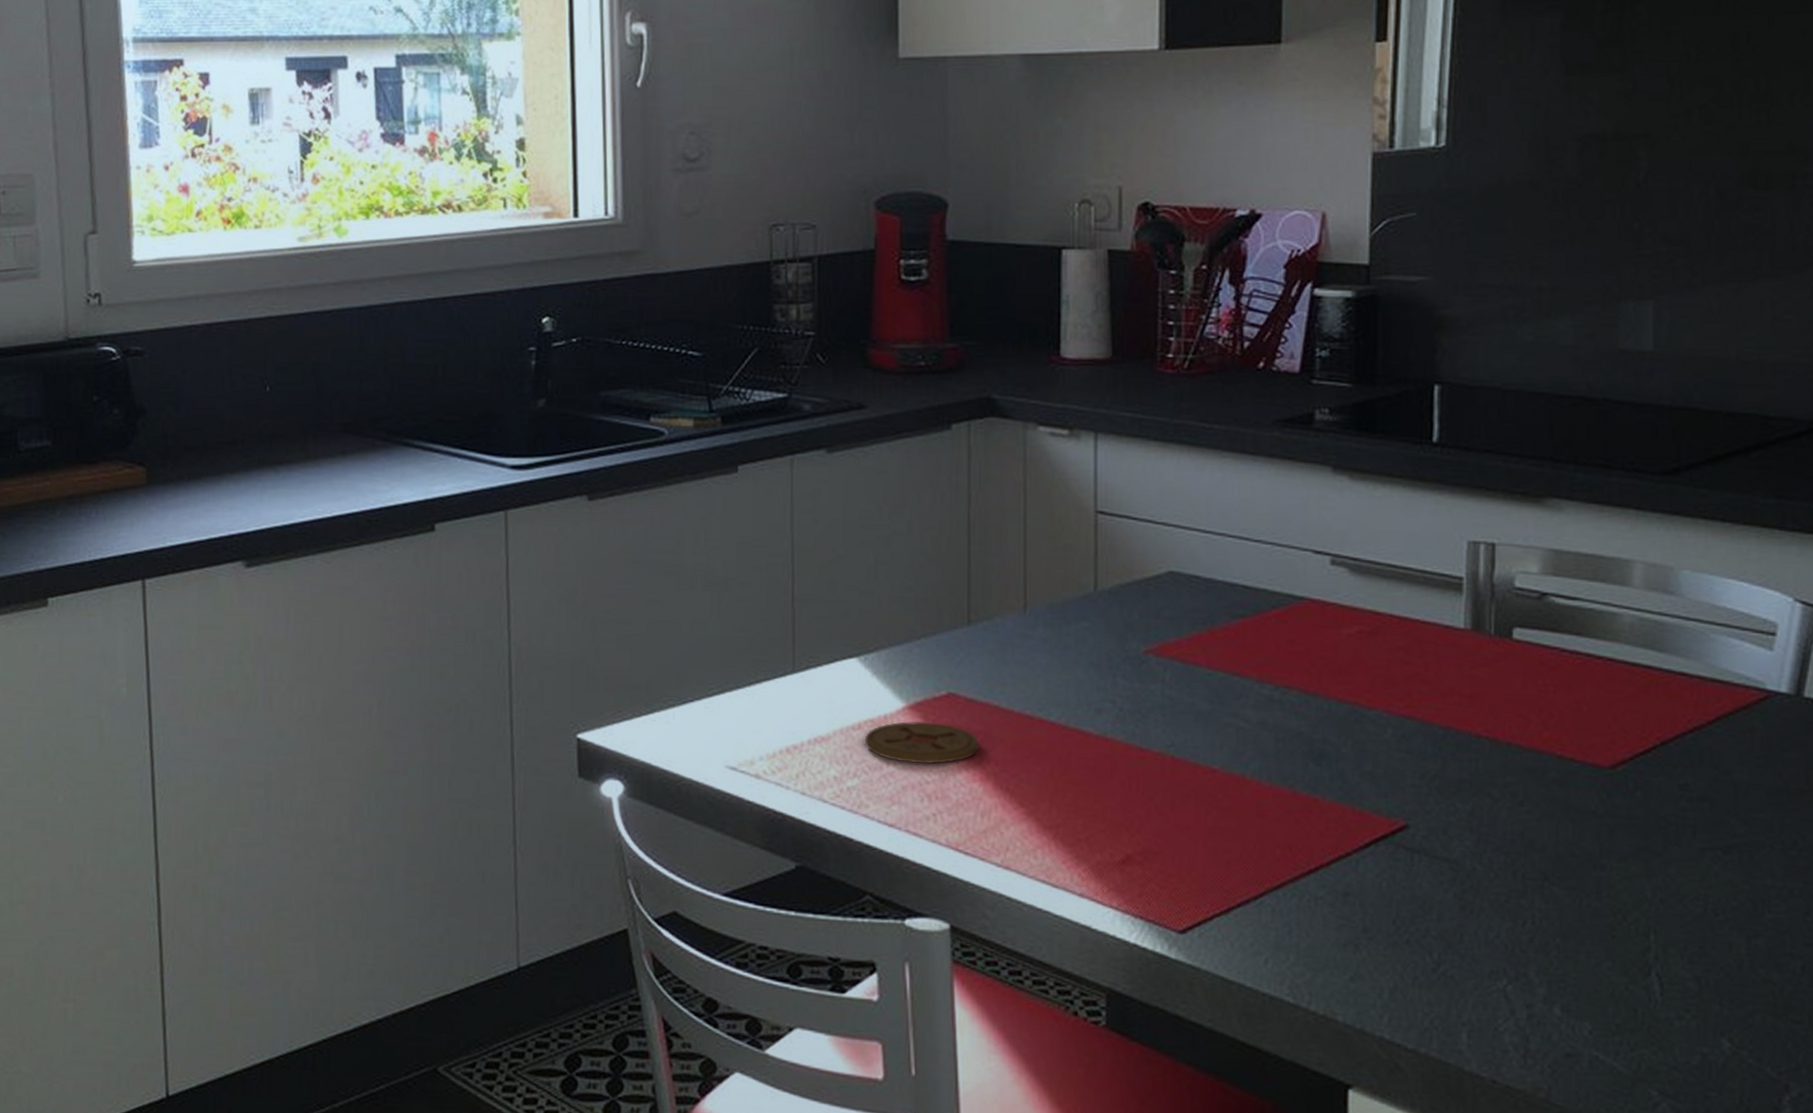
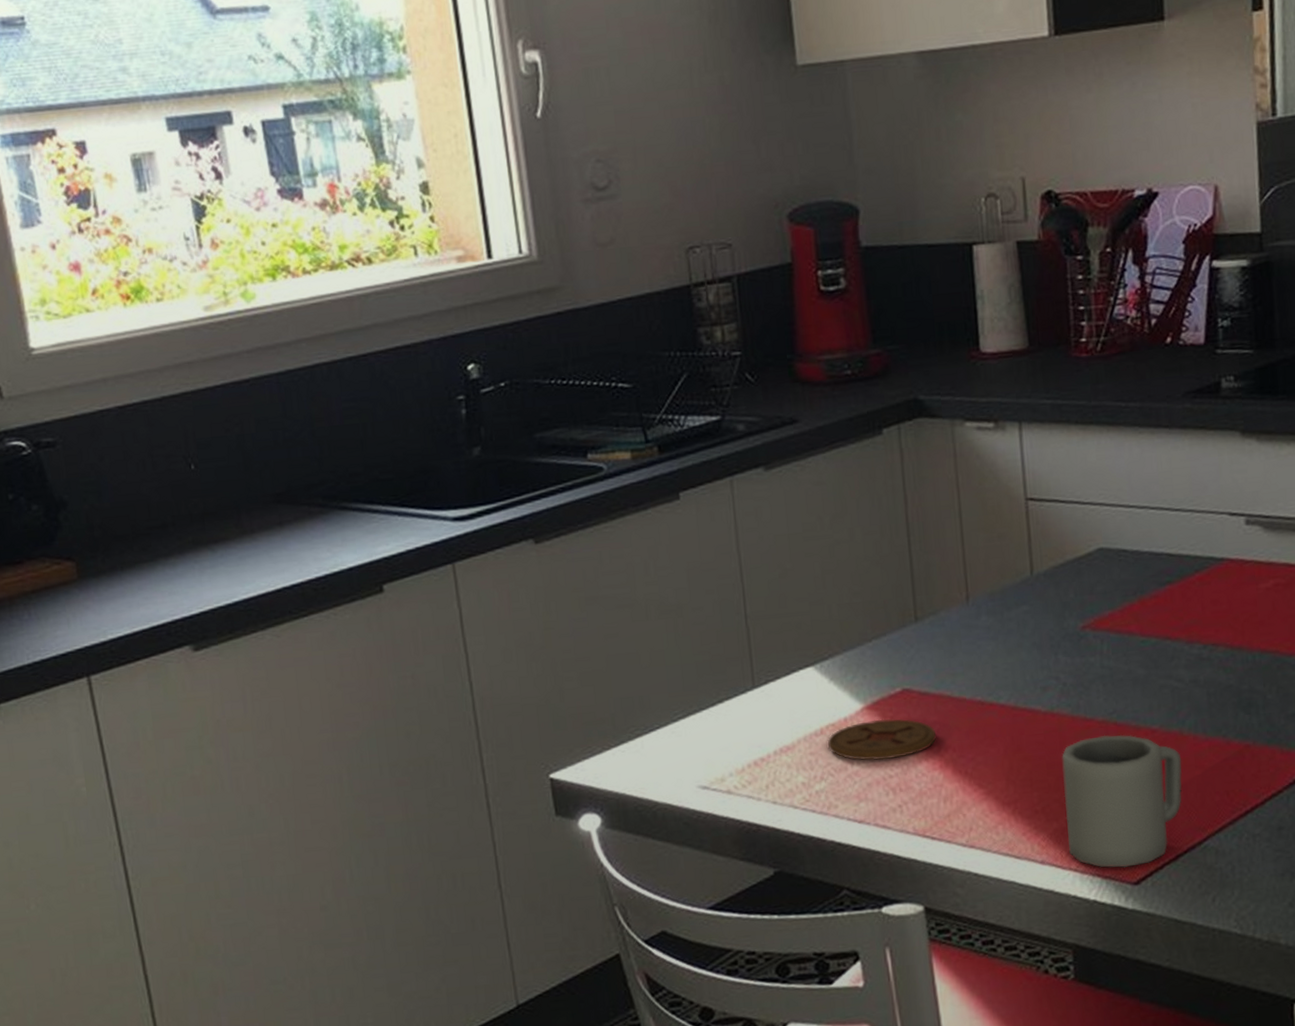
cup: none [1110,768,1242,914] -> present [1062,734,1182,868]

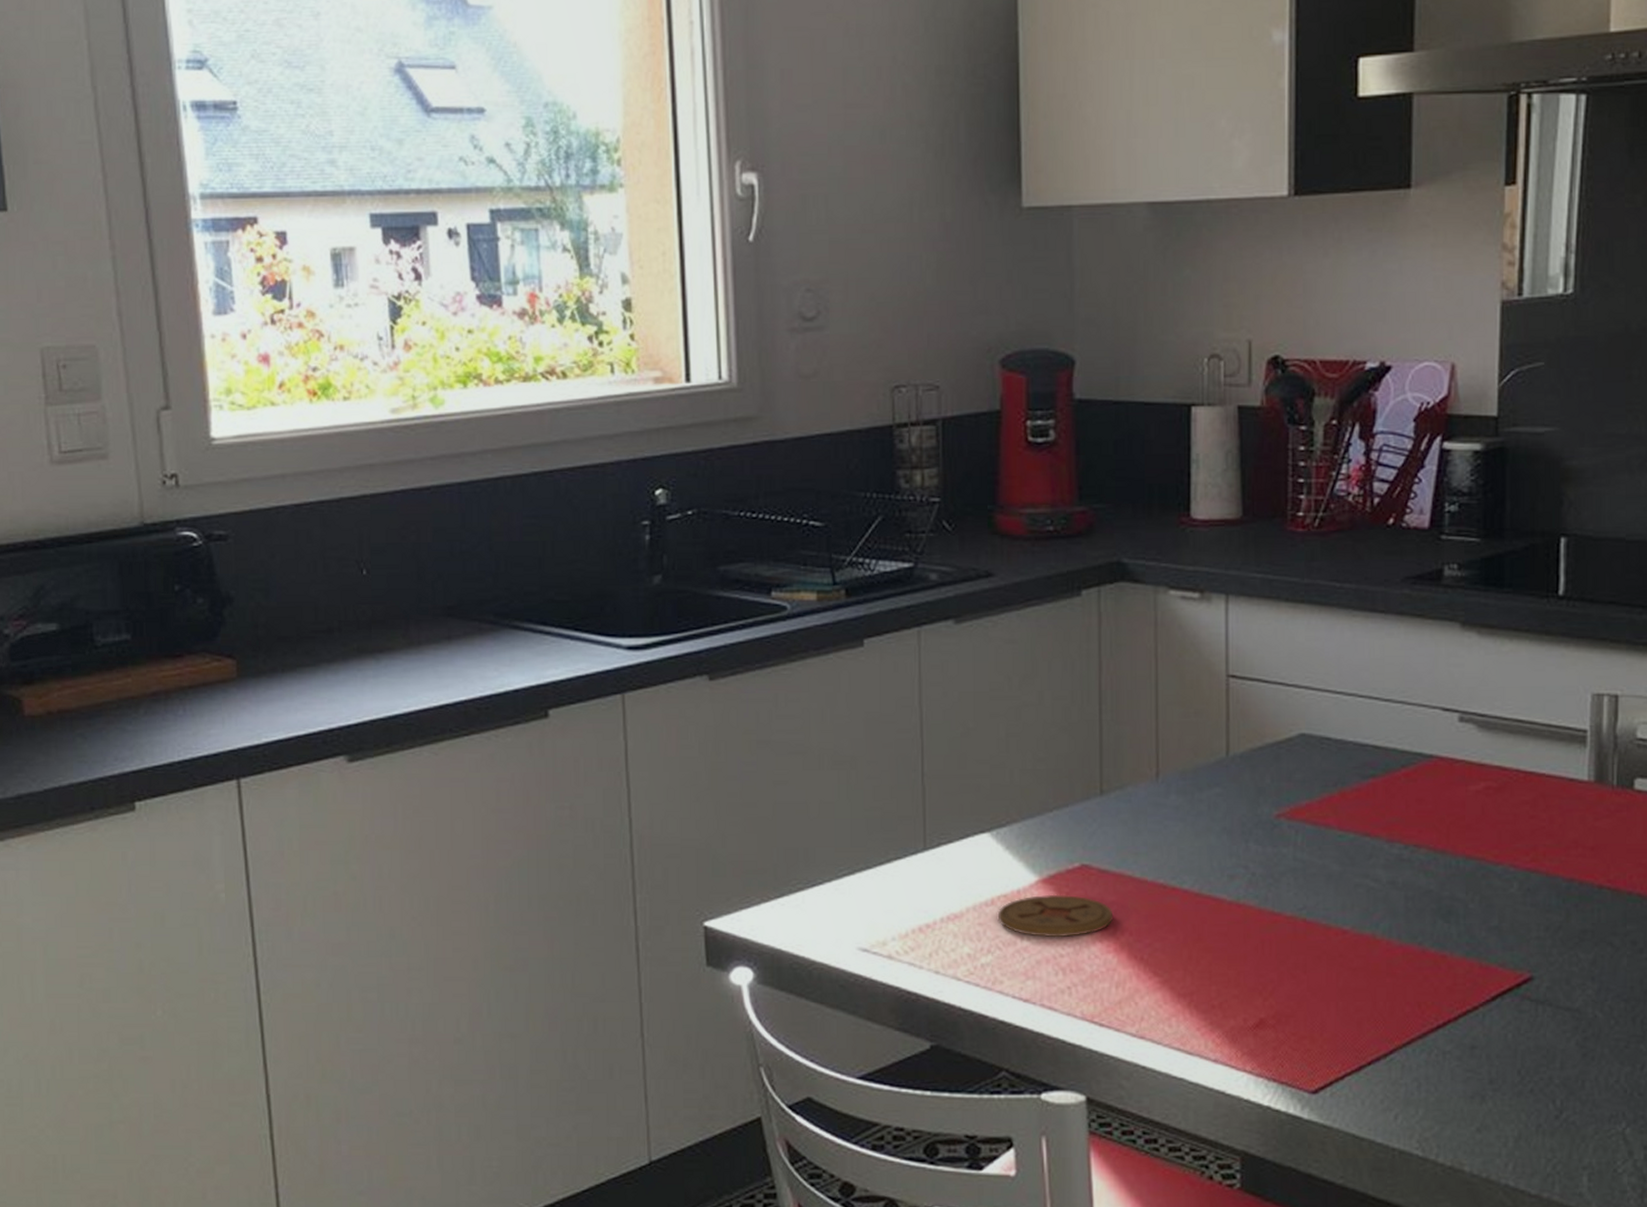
cup: present [1062,734,1182,868] -> none [1244,931,1372,1075]

